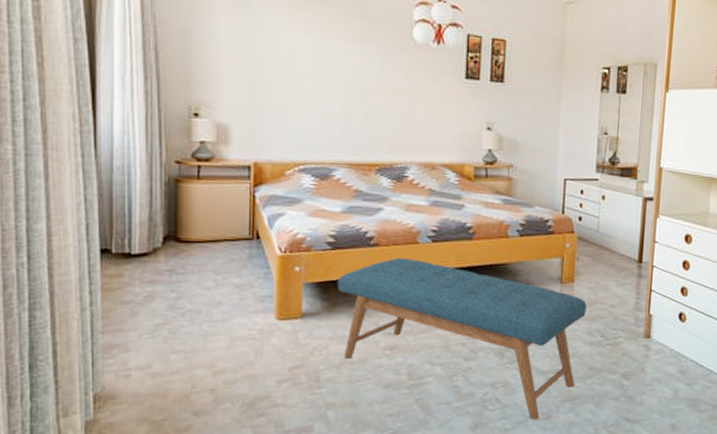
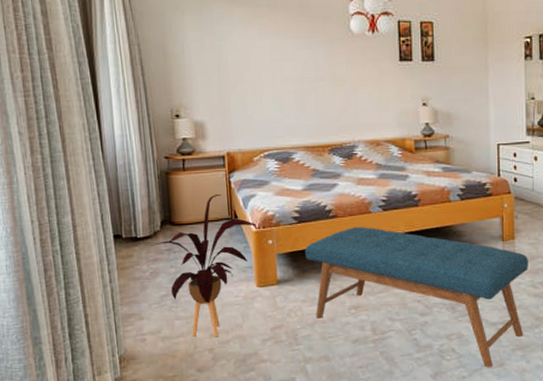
house plant: none [148,210,282,376] -> present [151,194,256,337]

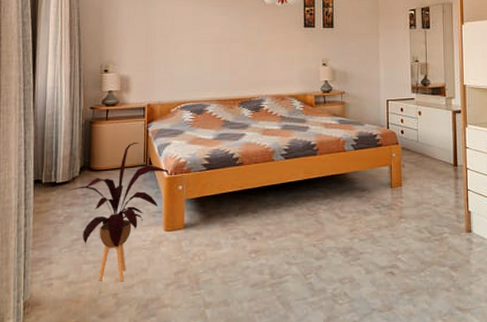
bench: present [304,227,528,368] -> none [211,174,414,312]

